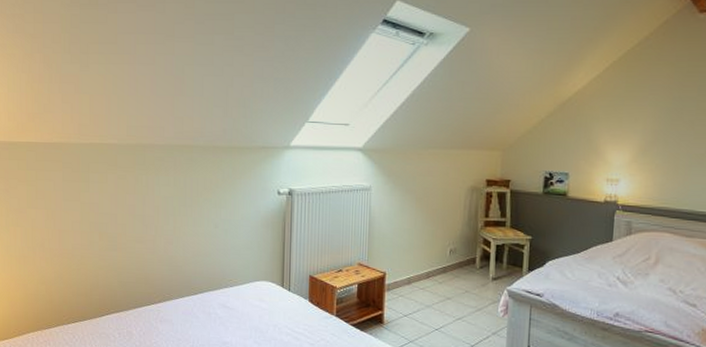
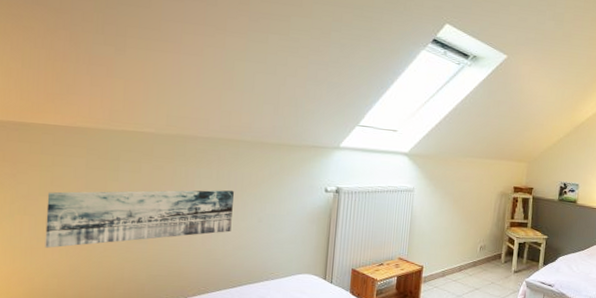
wall art: none [33,196,190,257] -> present [45,190,234,248]

